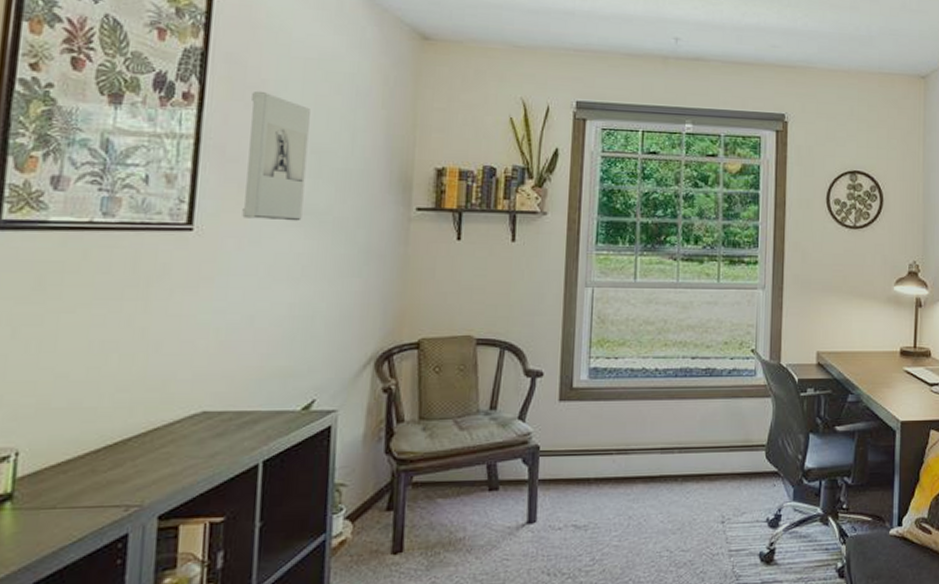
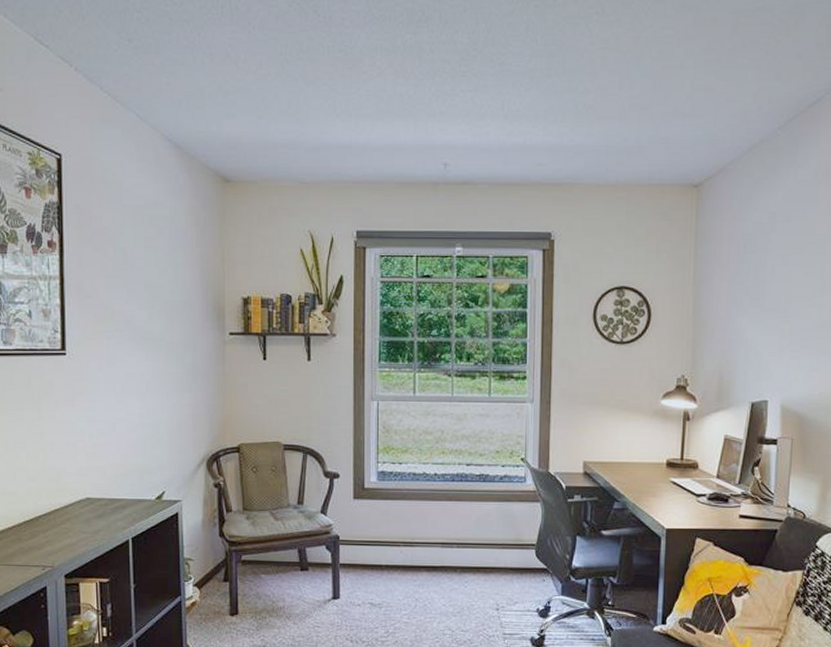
wall sculpture: present [242,90,310,221] -> none [97,236,143,346]

